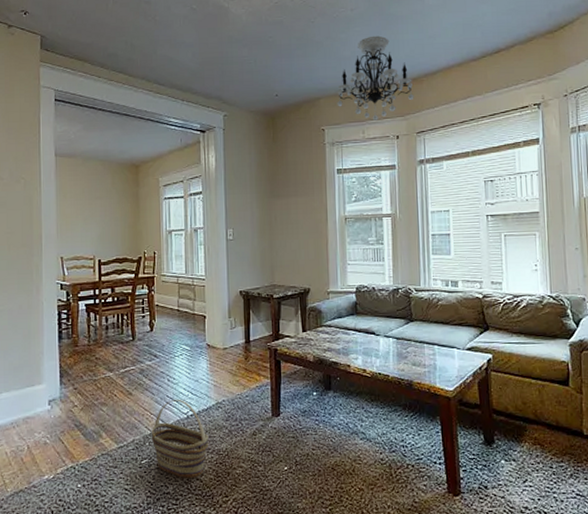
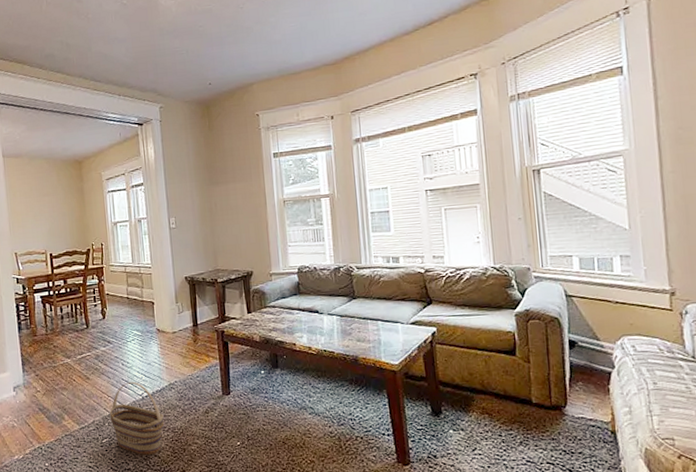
chandelier: present [337,35,414,121] -> none [269,16,347,102]

